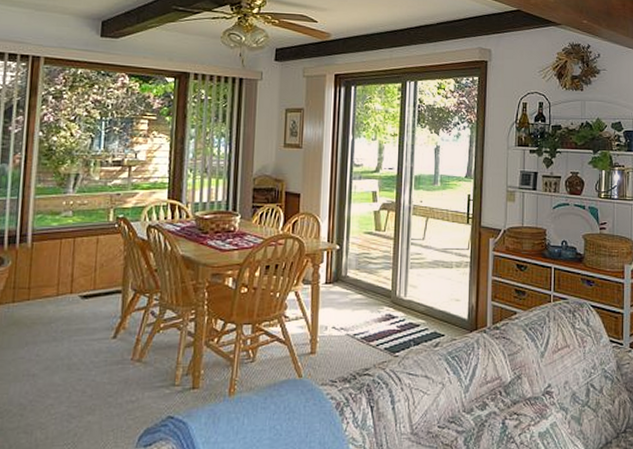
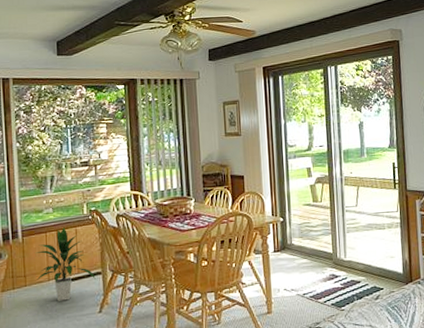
indoor plant: none [44,234,114,321] -> present [35,227,96,301]

